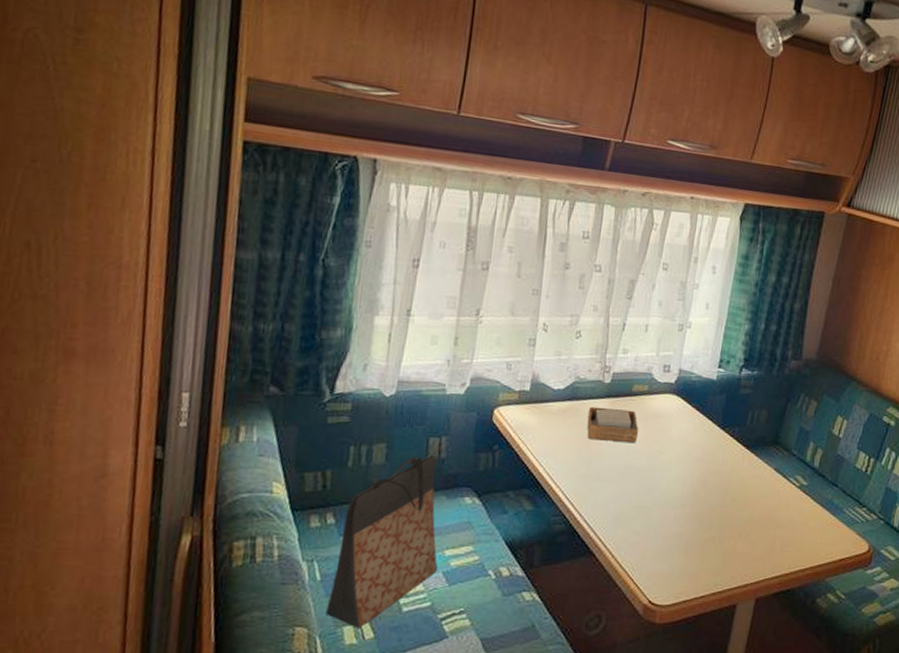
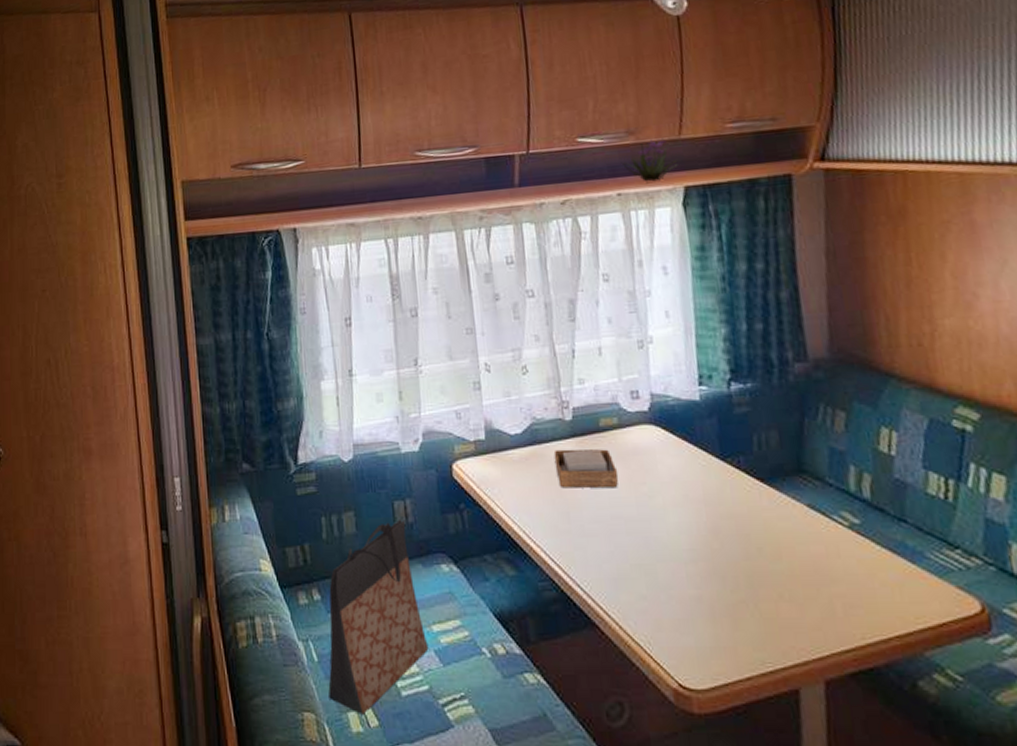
plant: none [701,157,745,194] -> present [622,138,678,183]

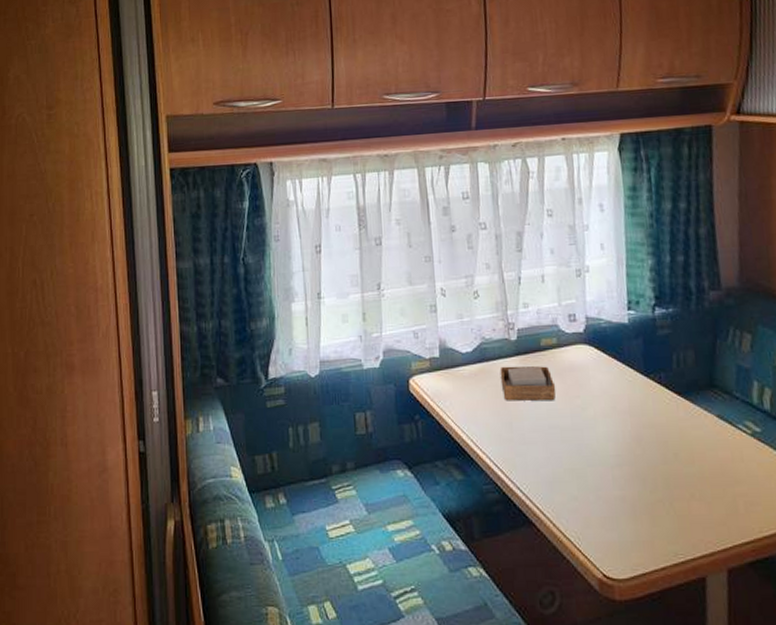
bag: present [328,518,429,715] -> none [291,429,384,608]
plant: present [622,138,678,183] -> none [567,90,615,129]

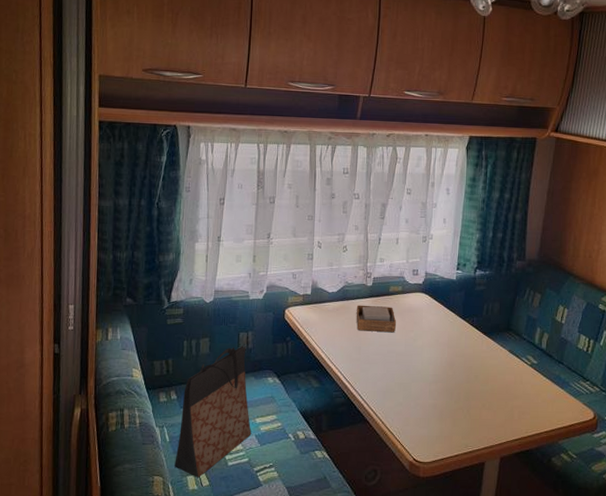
bag: none [291,429,384,608] -> present [174,345,252,478]

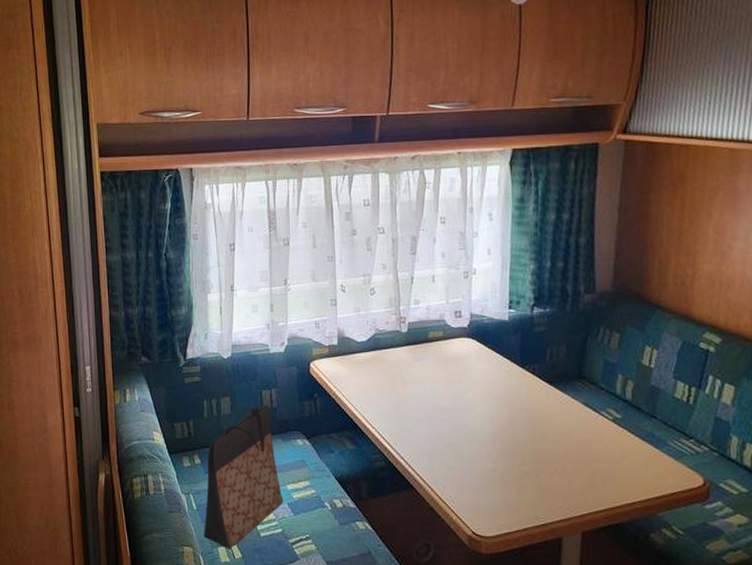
napkin holder: present [356,305,396,333] -> none [391,354,439,386]

